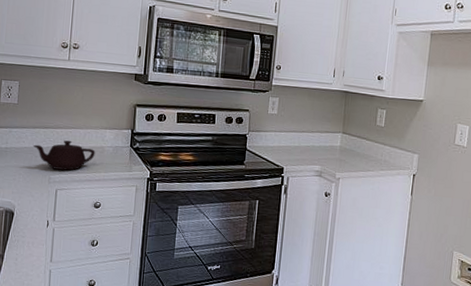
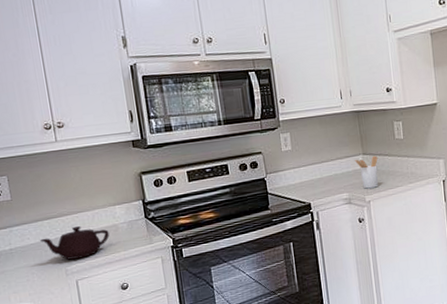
utensil holder: none [333,136,356,167] -> present [354,155,379,189]

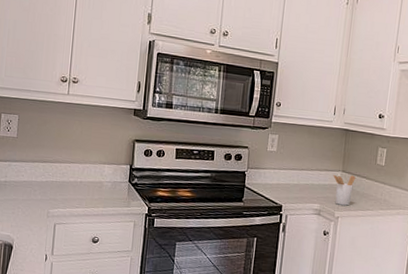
teapot: present [39,226,110,260] -> none [31,175,94,205]

